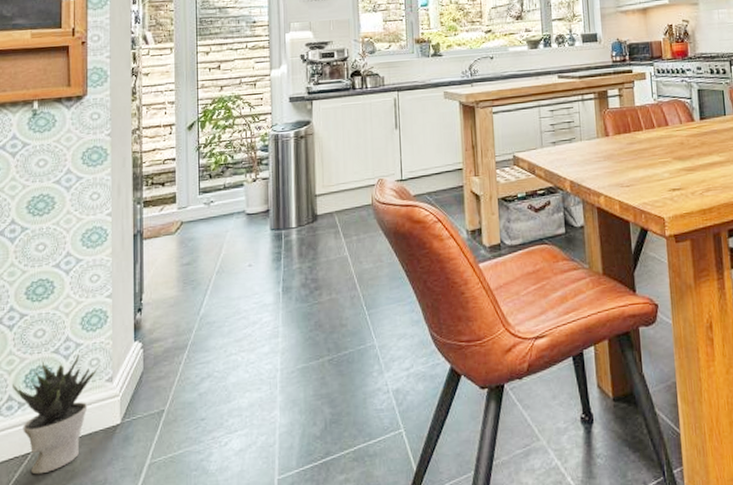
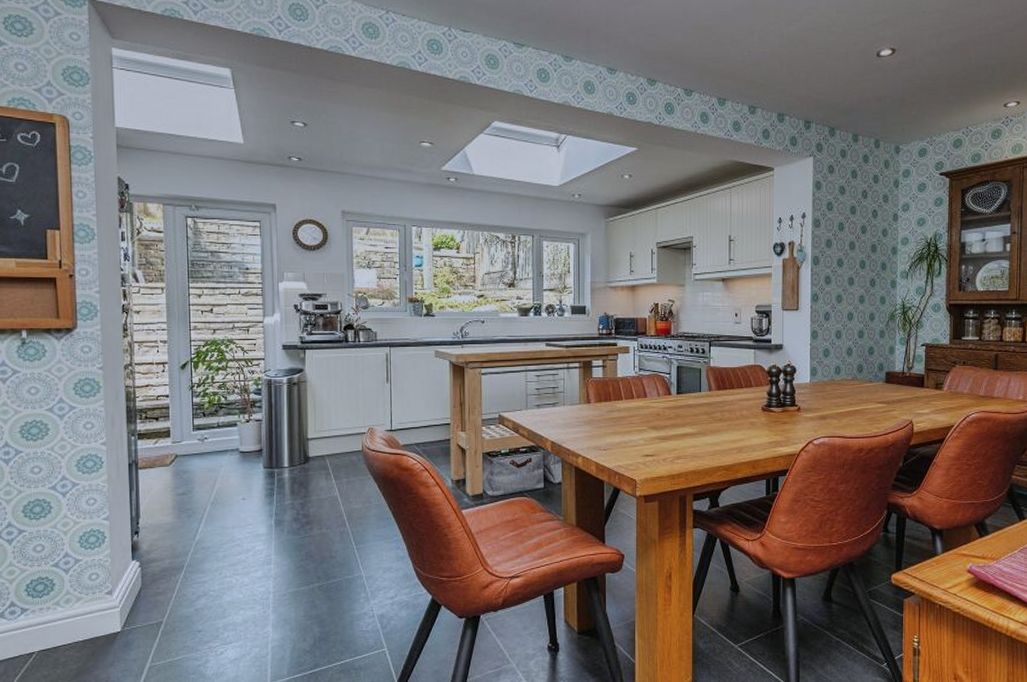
potted plant: present [13,354,101,475] -> none [14,569,100,671]

